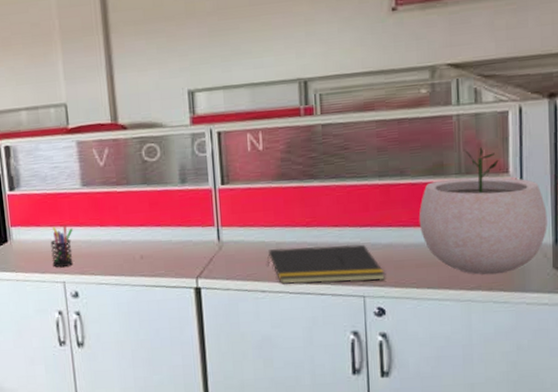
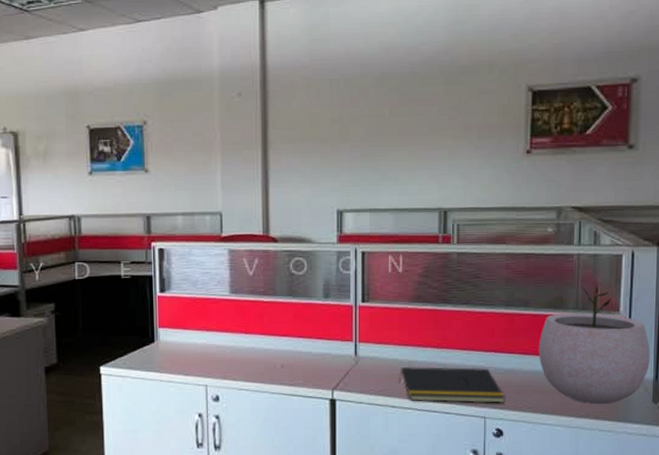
pen holder: present [50,225,73,268] -> none [196,330,219,371]

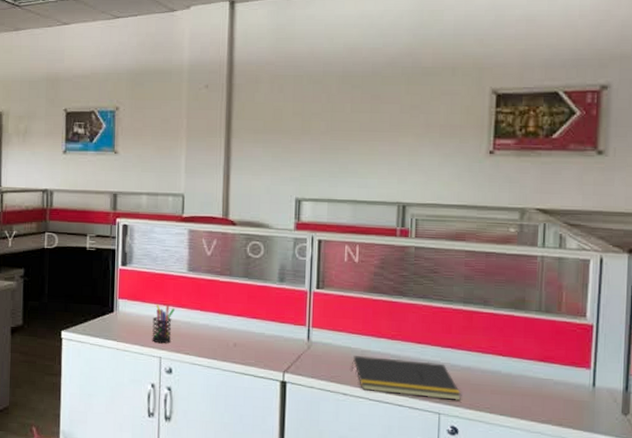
pen holder: none [196,330,219,371] -> present [152,304,175,344]
plant pot: present [538,286,650,405] -> none [497,289,620,412]

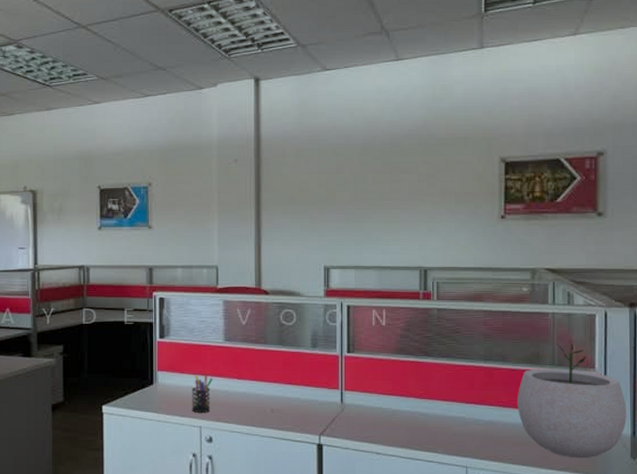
notepad: present [350,356,462,401] -> none [382,416,487,455]
plant pot: none [497,289,620,412] -> present [517,344,627,459]

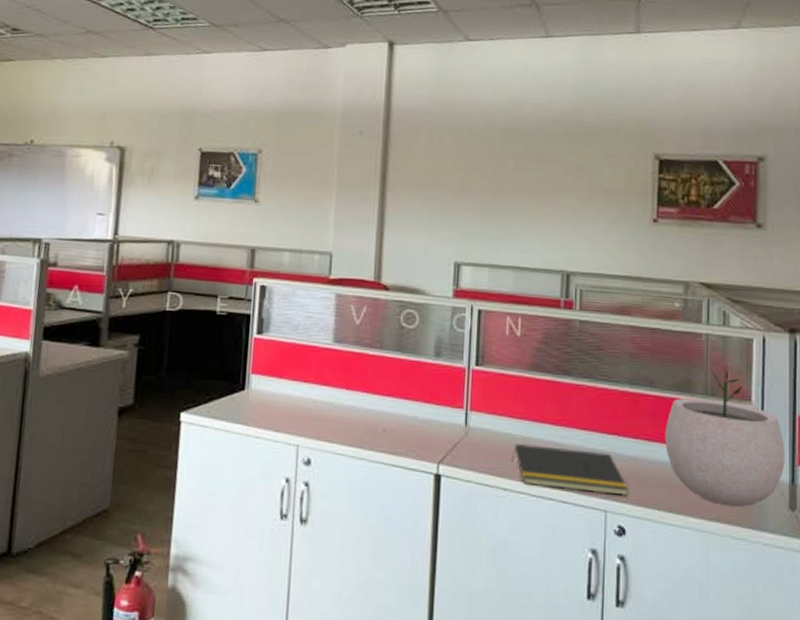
pen holder: present [192,374,213,413] -> none [289,381,317,429]
notepad: none [382,416,487,455] -> present [511,444,629,497]

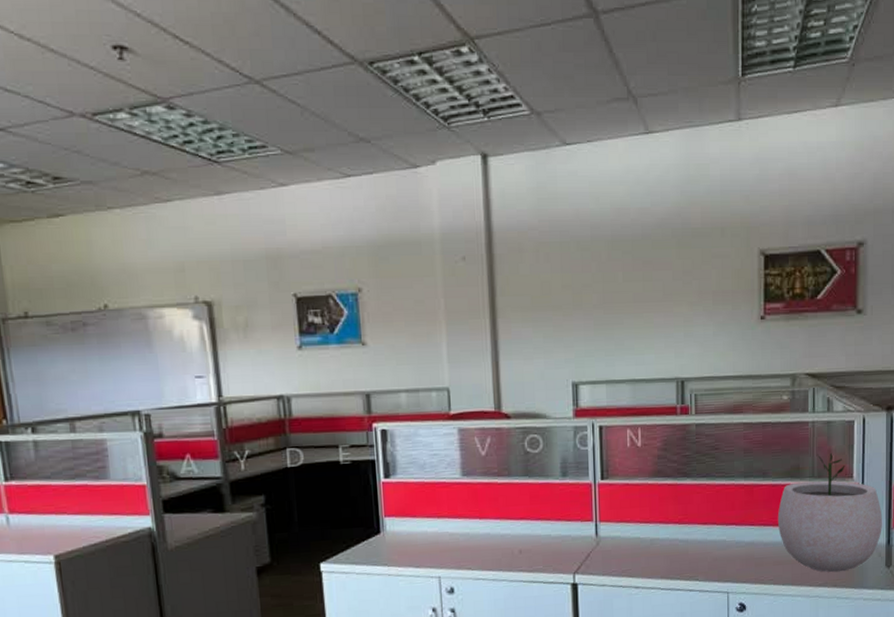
notepad: present [511,444,629,497] -> none [641,542,748,581]

